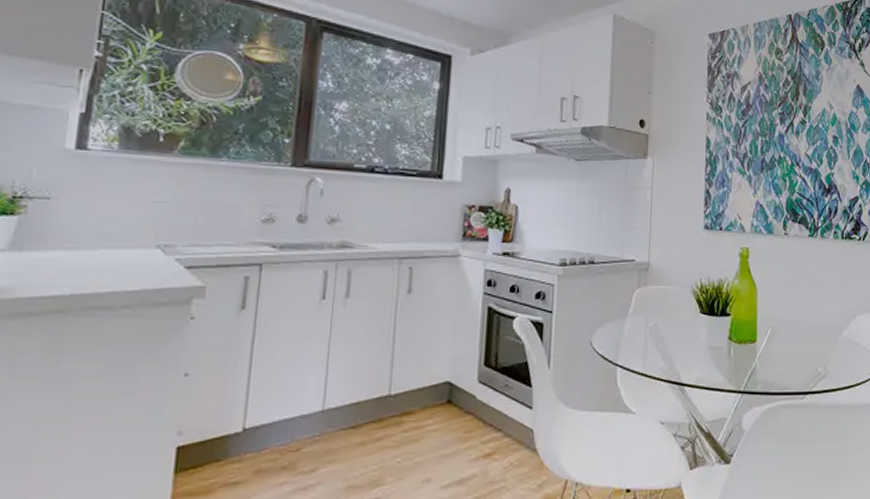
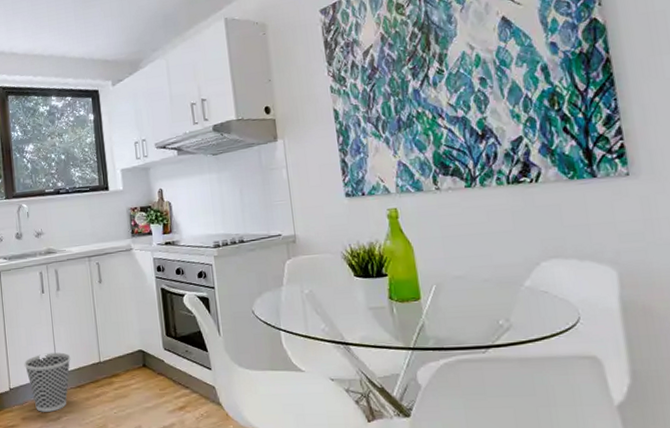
wastebasket: none [273,380,349,462] -> present [24,352,71,412]

